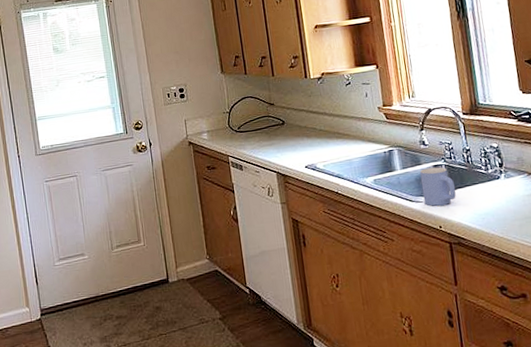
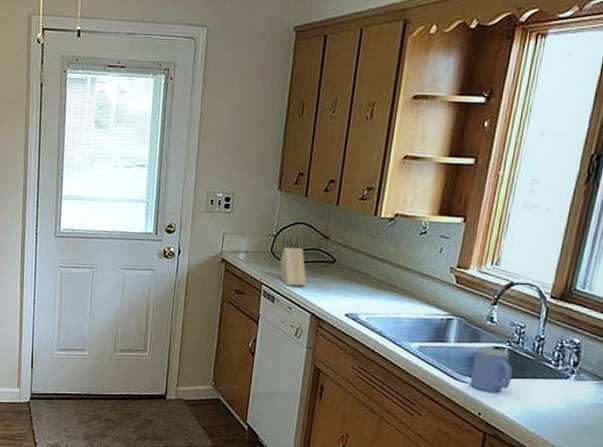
knife block: none [235,108,267,153] -> present [280,235,307,287]

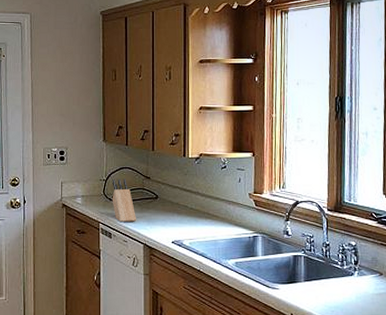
mug: present [469,347,513,393] -> none [279,257,311,294]

